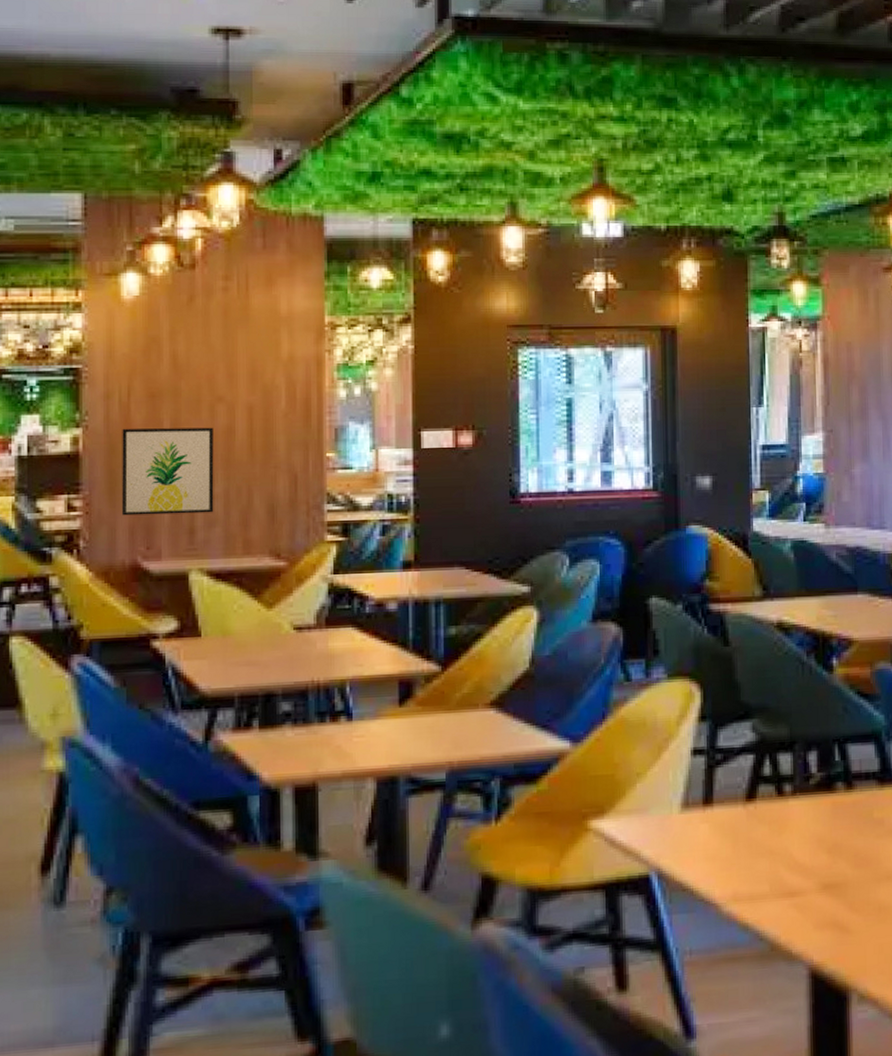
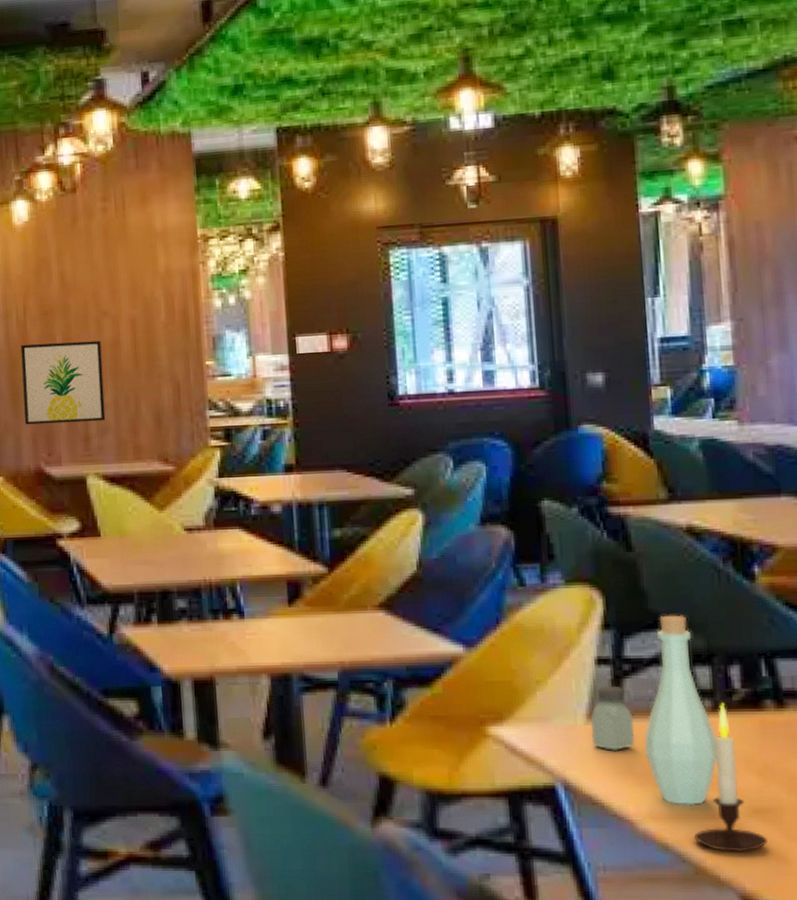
saltshaker: none [684,775,724,838] -> present [591,685,635,751]
bottle: none [731,705,795,886] -> present [644,614,718,805]
candle: none [770,786,833,927] -> present [693,702,768,852]

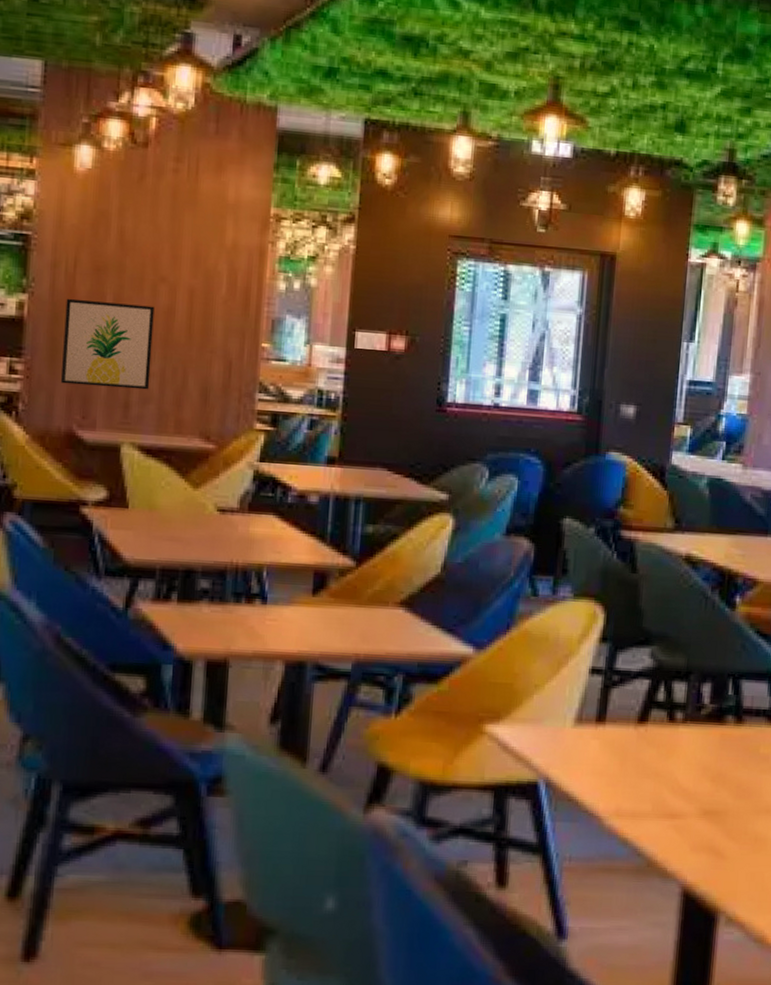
saltshaker: present [591,685,635,751] -> none [576,693,615,753]
bottle: present [644,614,718,805] -> none [620,633,683,805]
candle: present [693,702,768,852] -> none [650,715,711,848]

